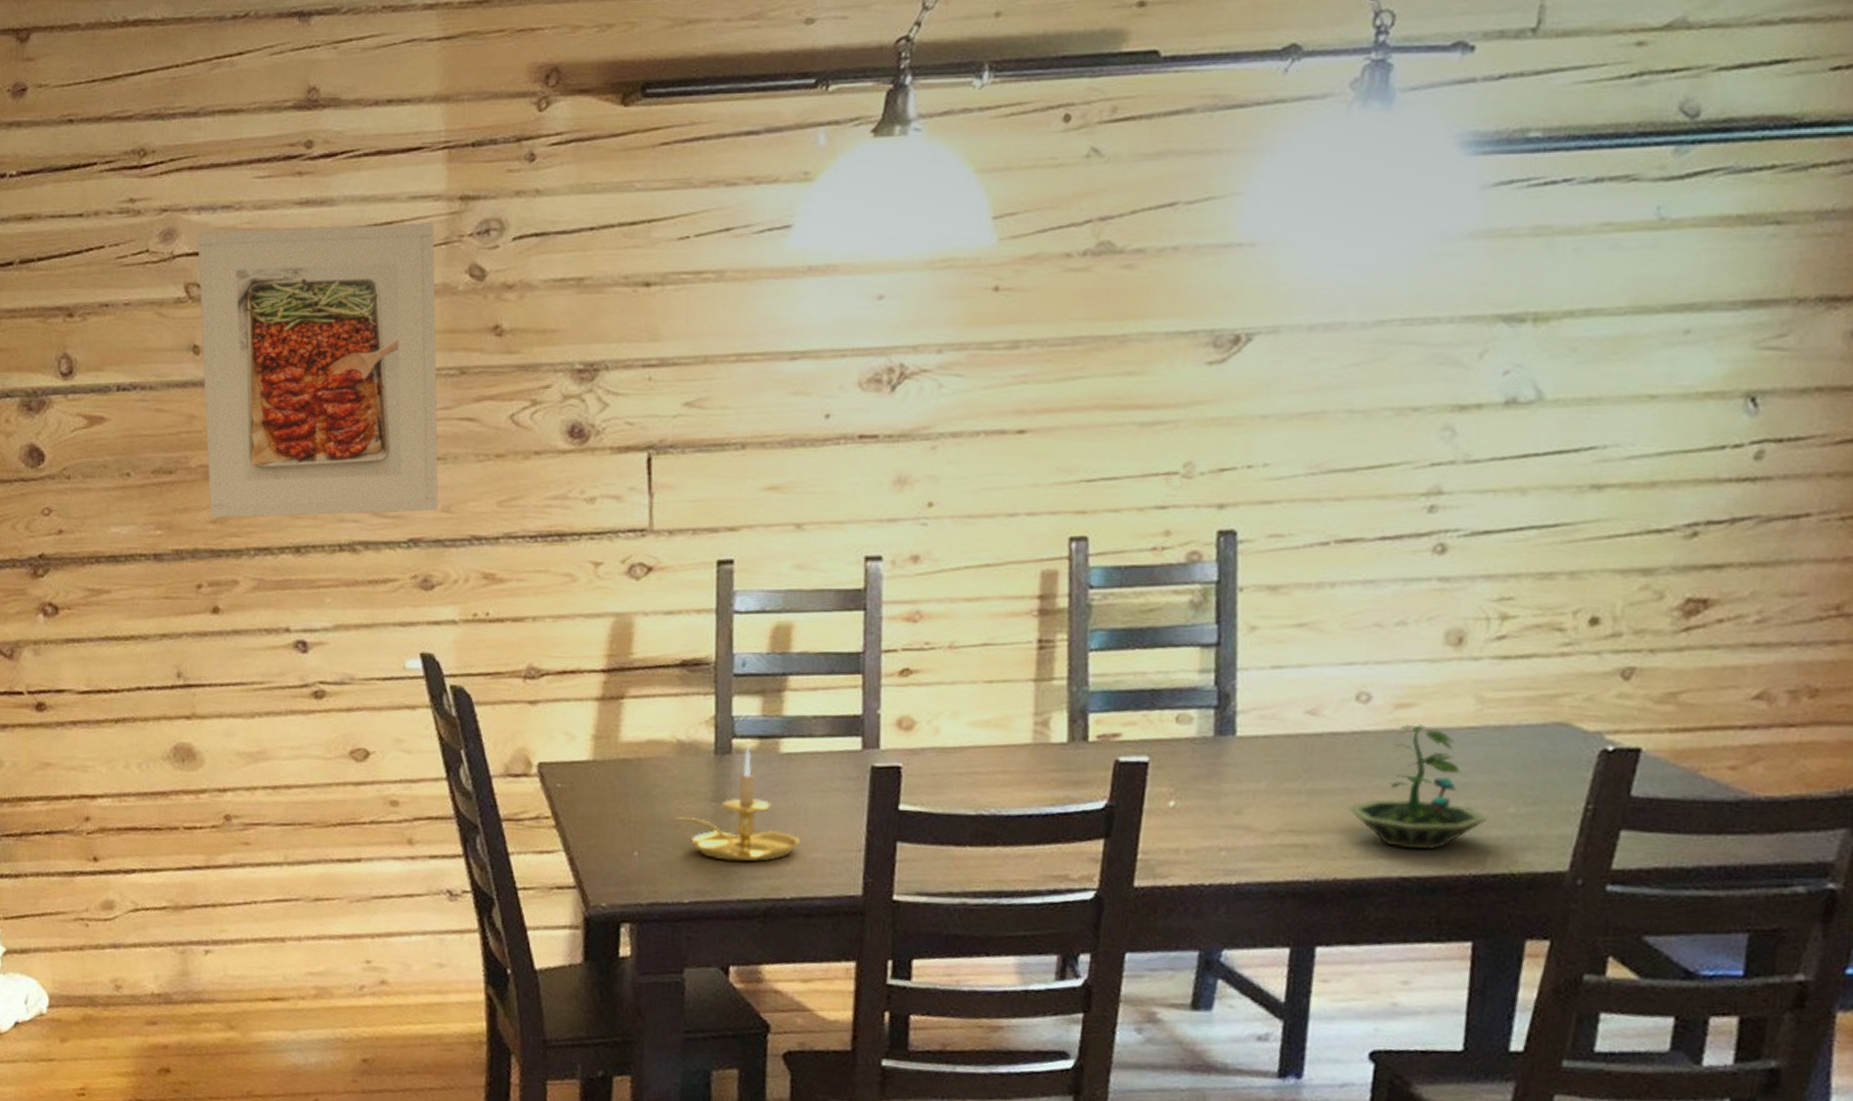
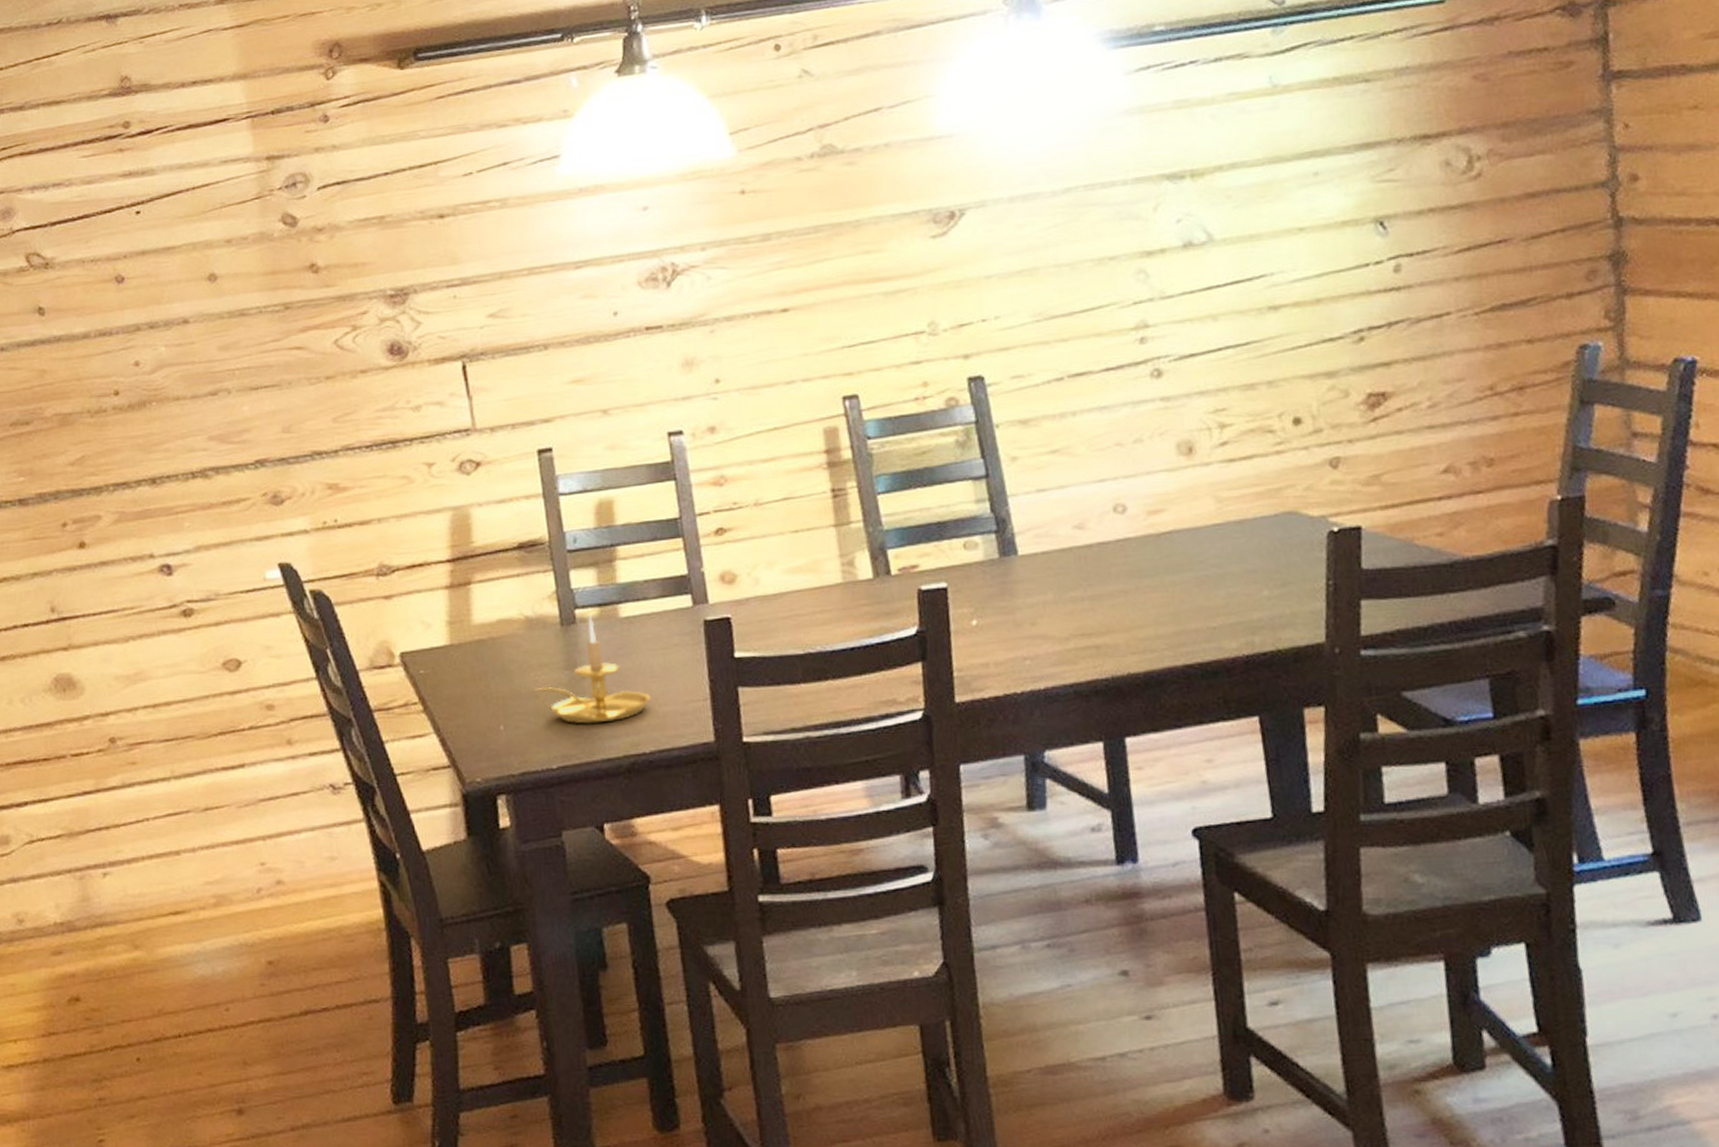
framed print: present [197,223,439,518] -> none [32,181,279,460]
terrarium: present [1347,724,1488,850] -> none [1126,527,1247,639]

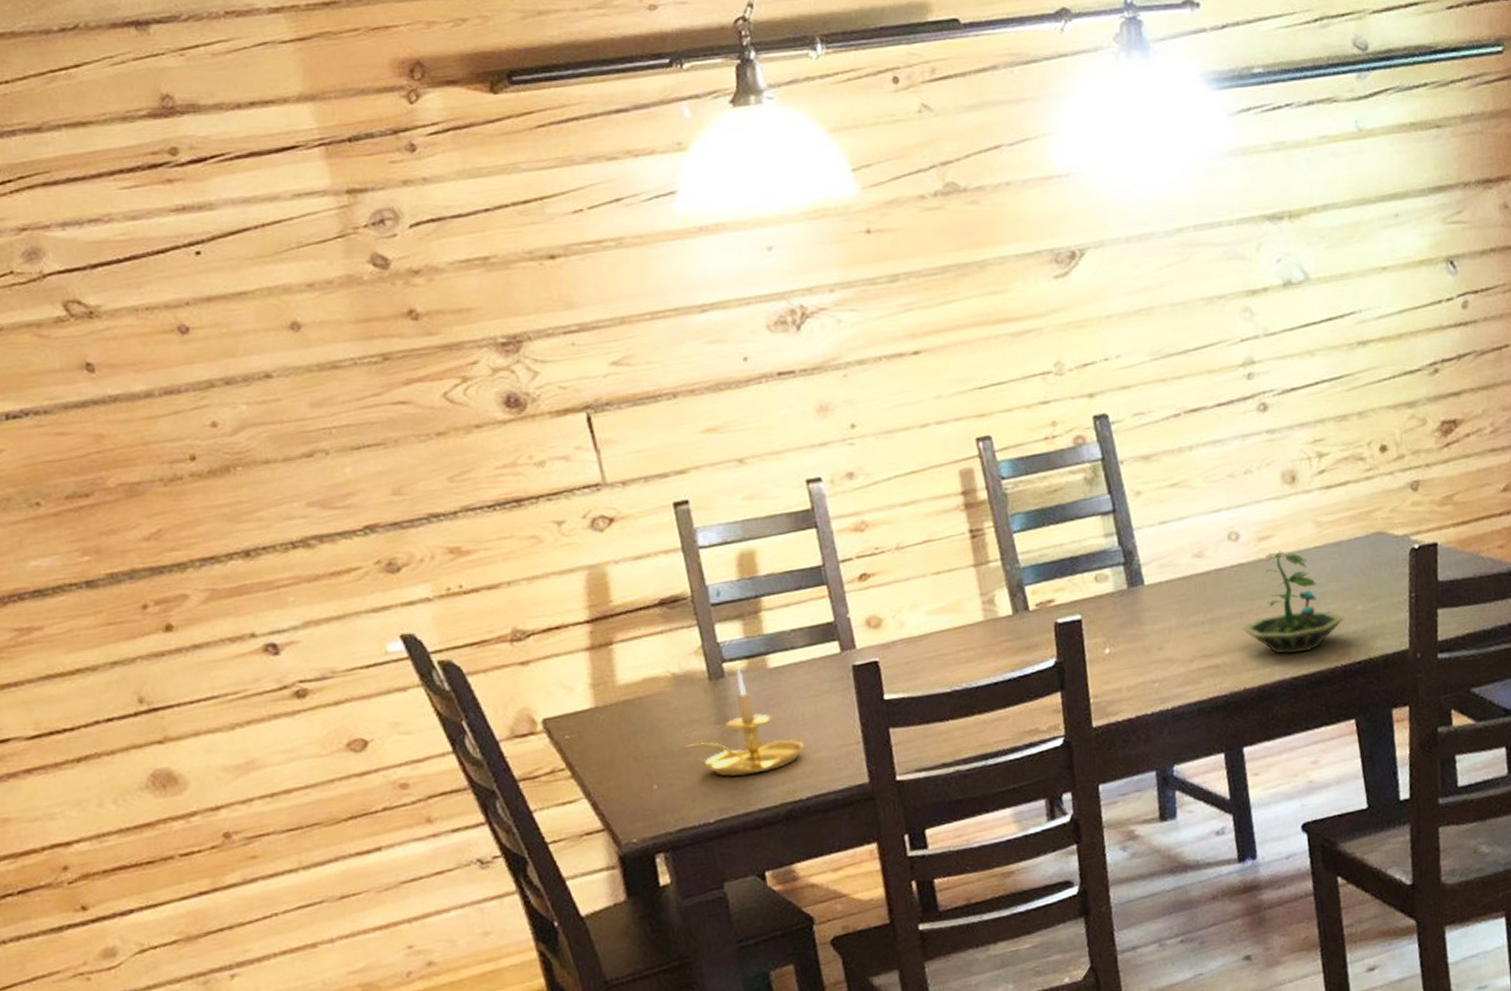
terrarium: none [1126,527,1247,639] -> present [1241,551,1344,654]

